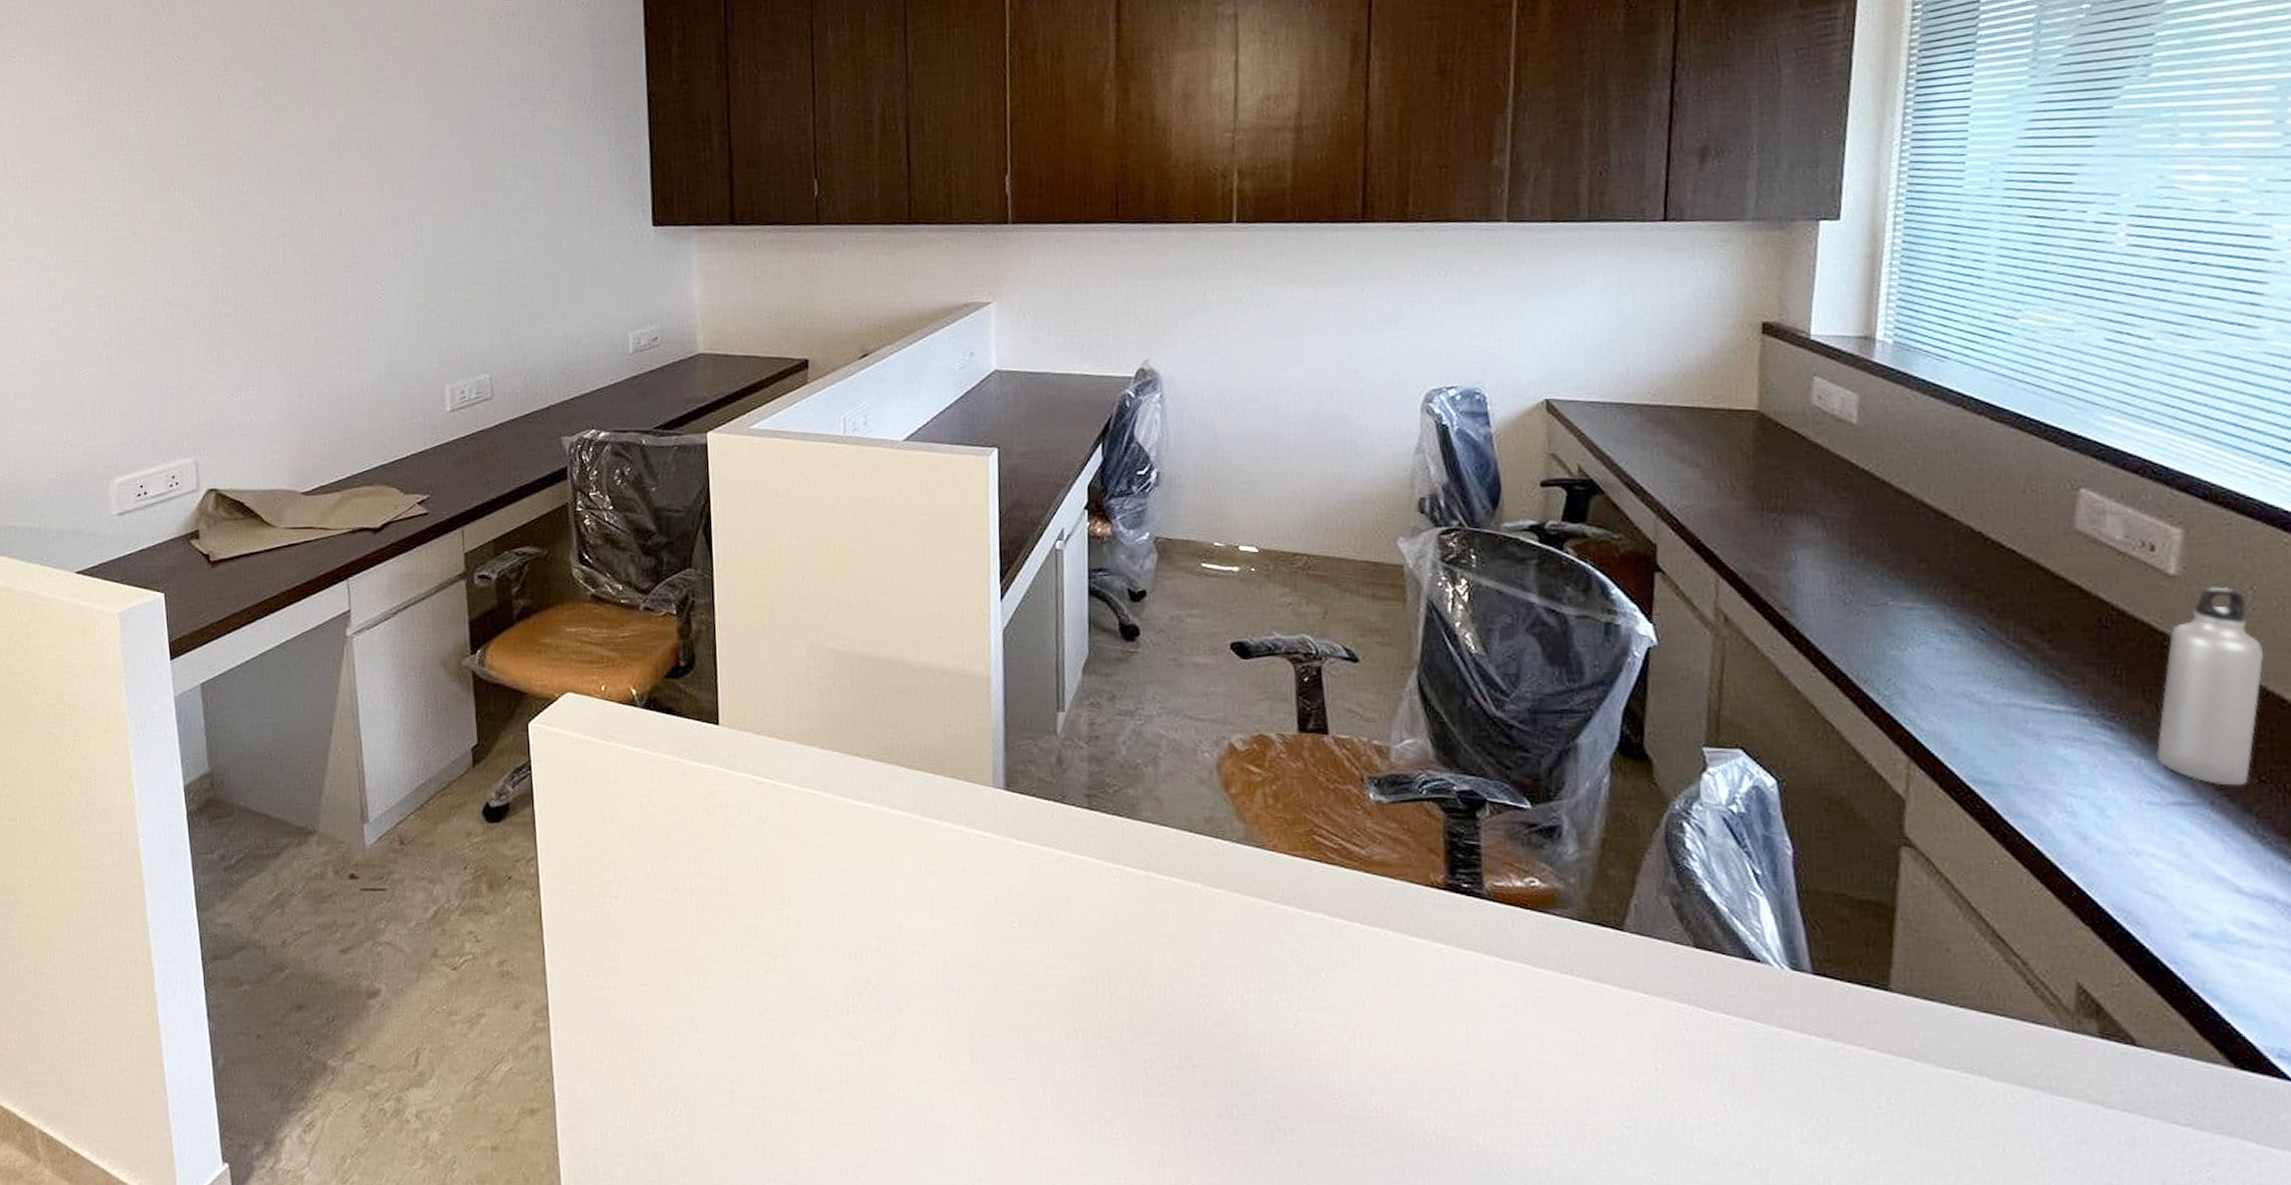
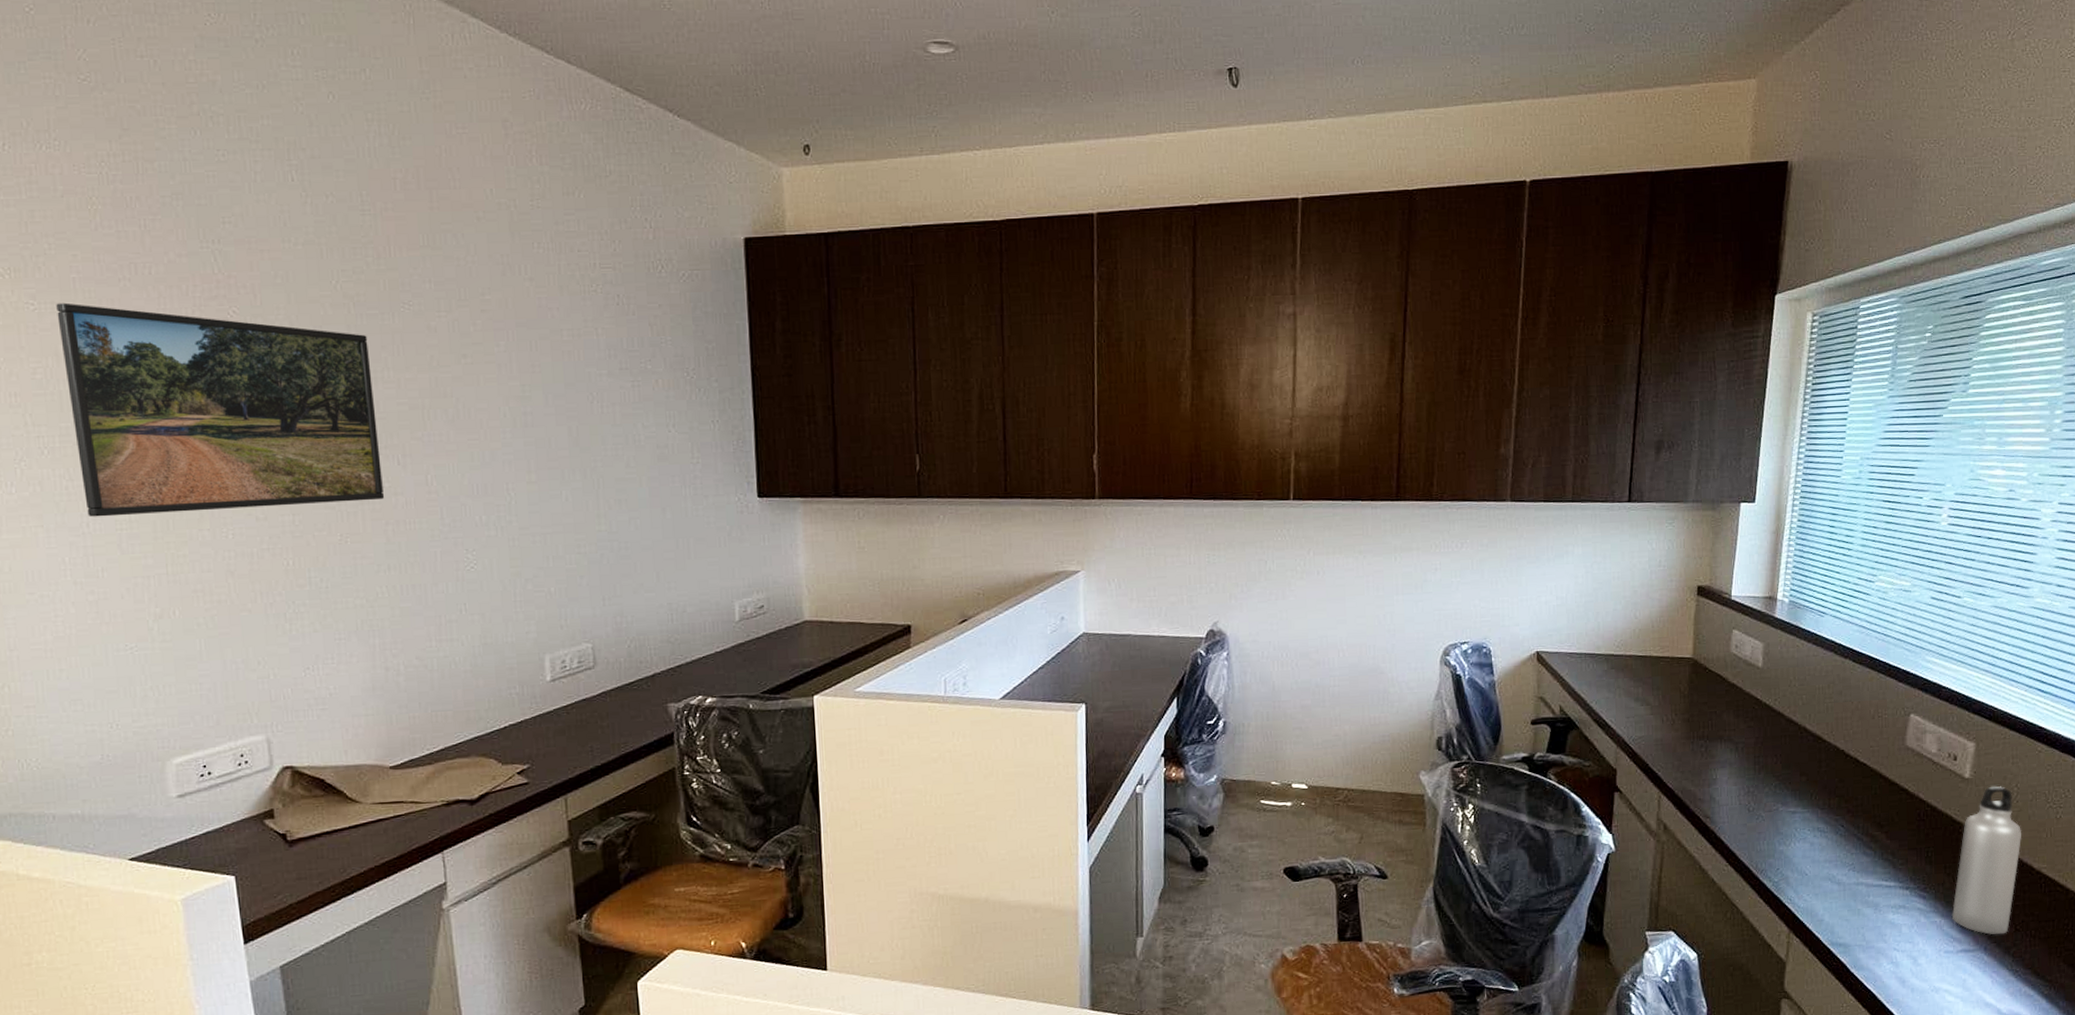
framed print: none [33,54,303,251] -> present [56,302,385,517]

